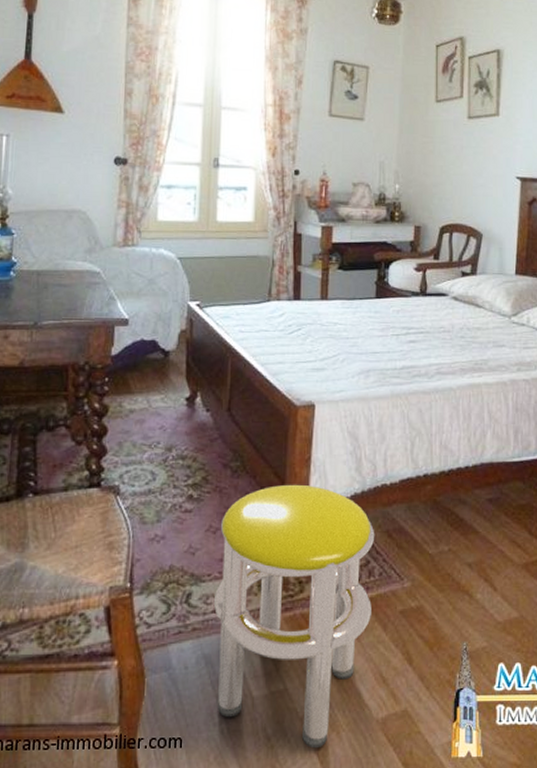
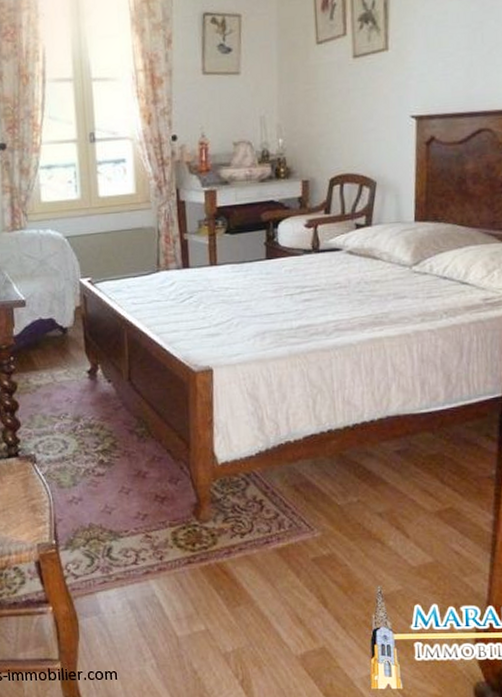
stool: present [213,484,375,749] -> none [132,445,284,681]

